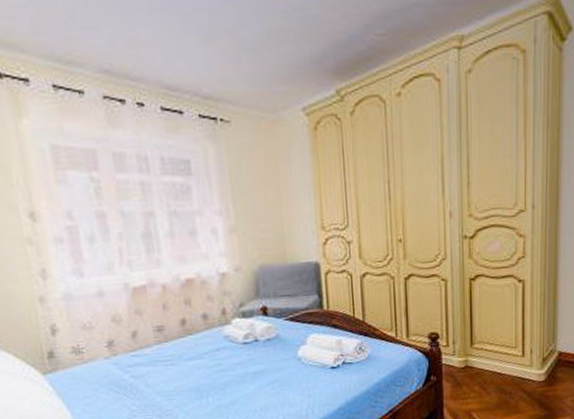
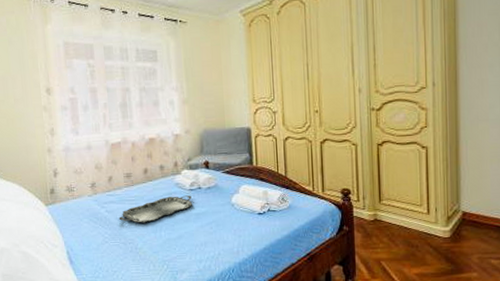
serving tray: none [149,350,249,389] -> present [119,195,193,223]

